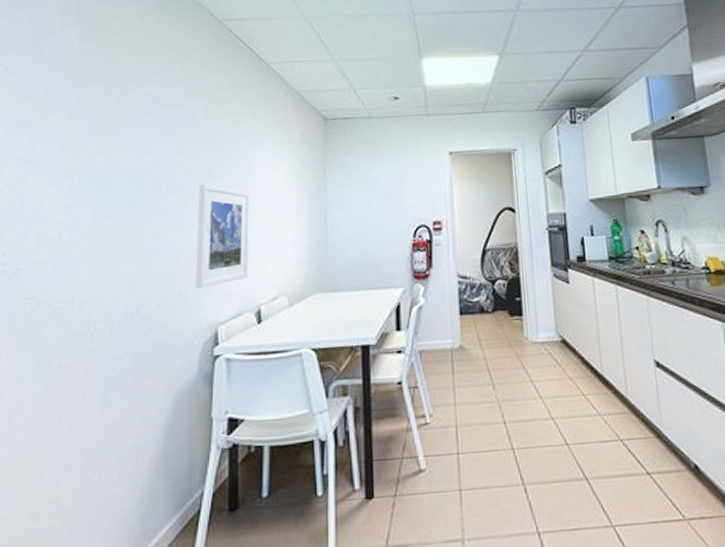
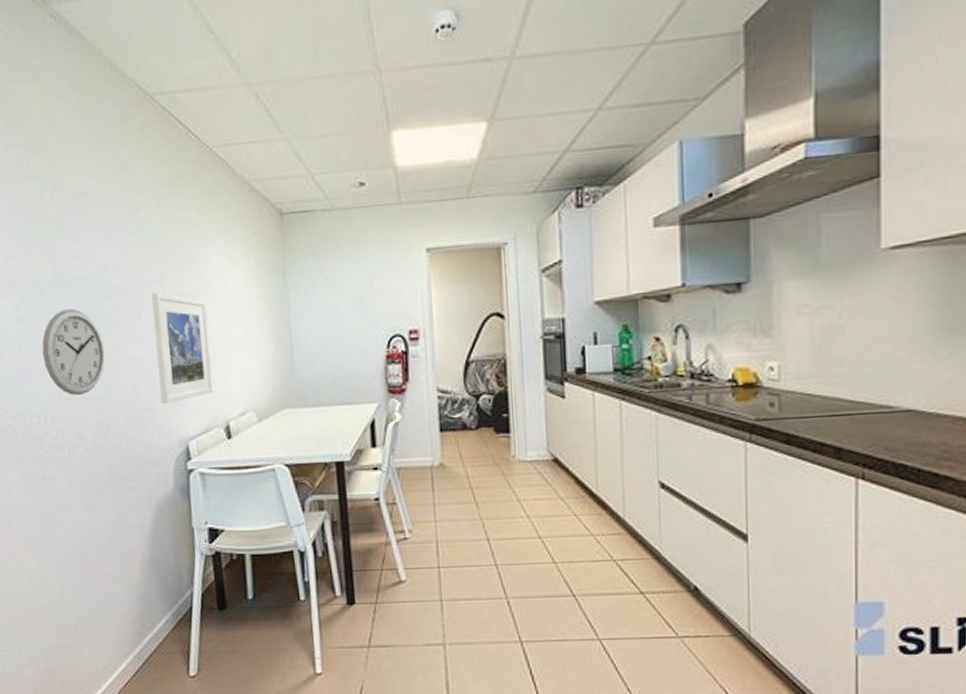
wall clock: none [82,197,145,281] -> present [42,309,105,396]

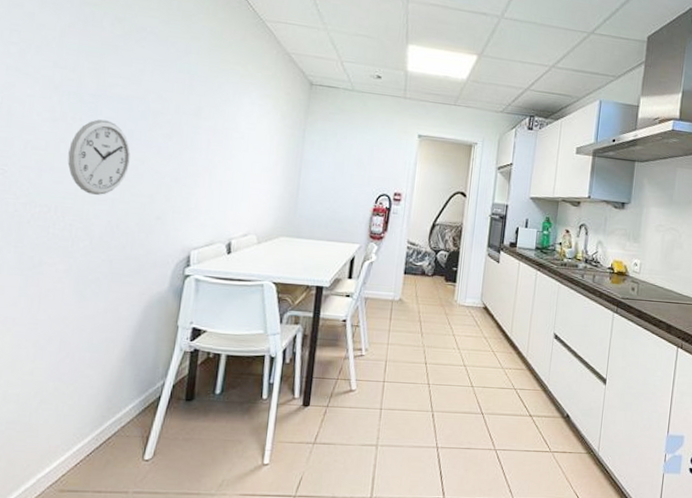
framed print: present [151,292,214,405] -> none [174,122,232,217]

